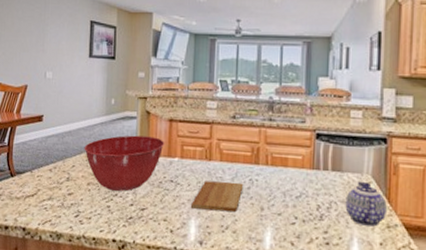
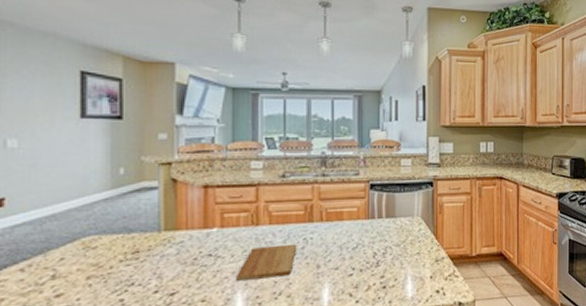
mixing bowl: present [84,135,164,191] -> none [78,208,198,280]
teapot: present [345,181,387,228] -> none [399,223,435,265]

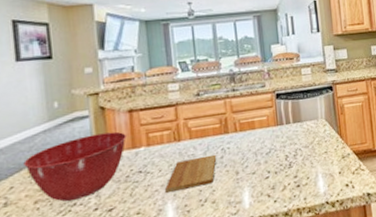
mixing bowl: none [78,208,198,280] -> present [23,131,126,202]

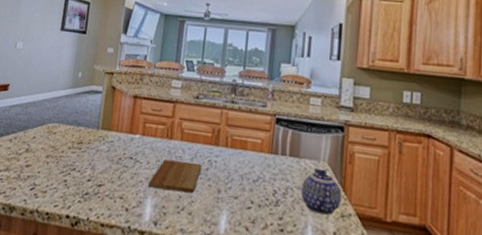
mixing bowl: present [23,131,126,202] -> none [46,109,127,166]
teapot: none [307,125,340,163] -> present [301,168,342,216]

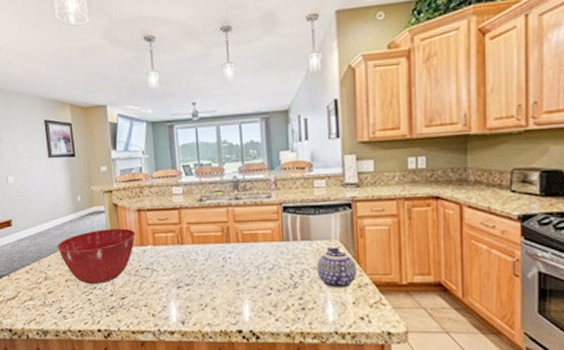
mixing bowl: none [46,109,127,166] -> present [57,228,136,284]
cutting board: present [149,159,202,194] -> none [169,262,218,291]

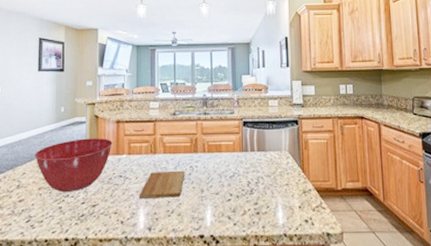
cutting board: none [169,262,218,291] -> present [140,170,185,198]
teapot: present [316,247,357,289] -> none [270,157,302,195]

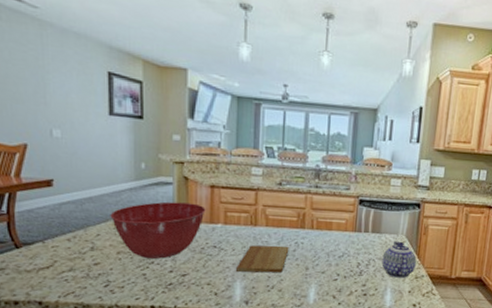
teapot: none [270,157,302,195] -> present [381,241,417,279]

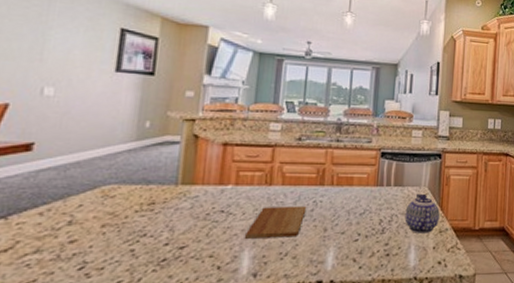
mixing bowl: present [110,201,206,259] -> none [99,163,215,230]

